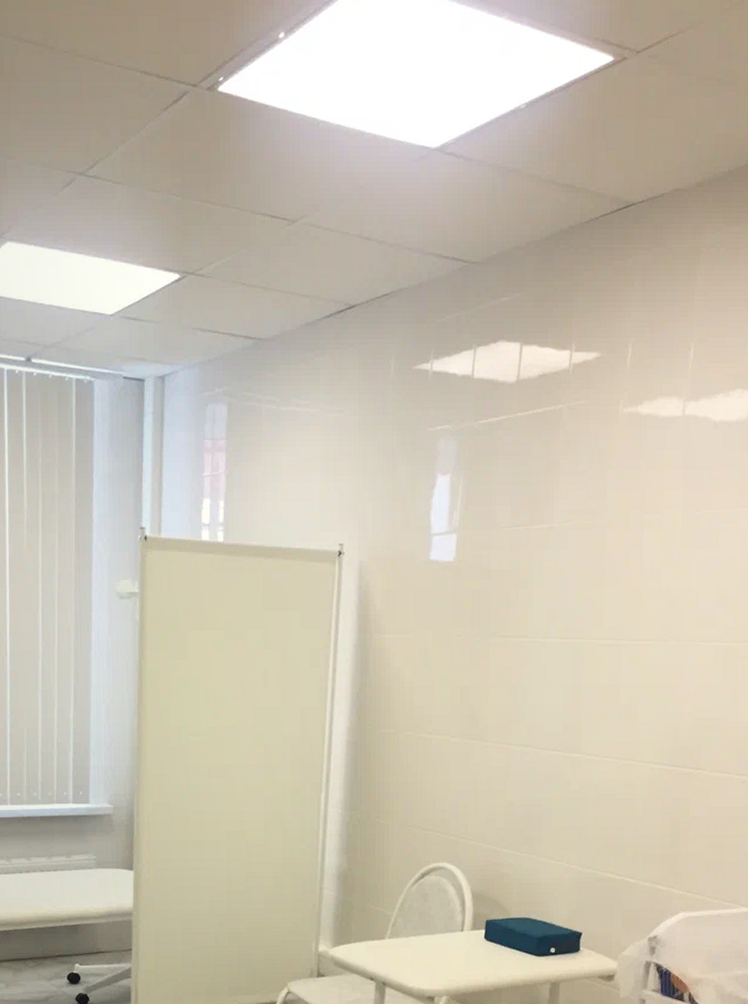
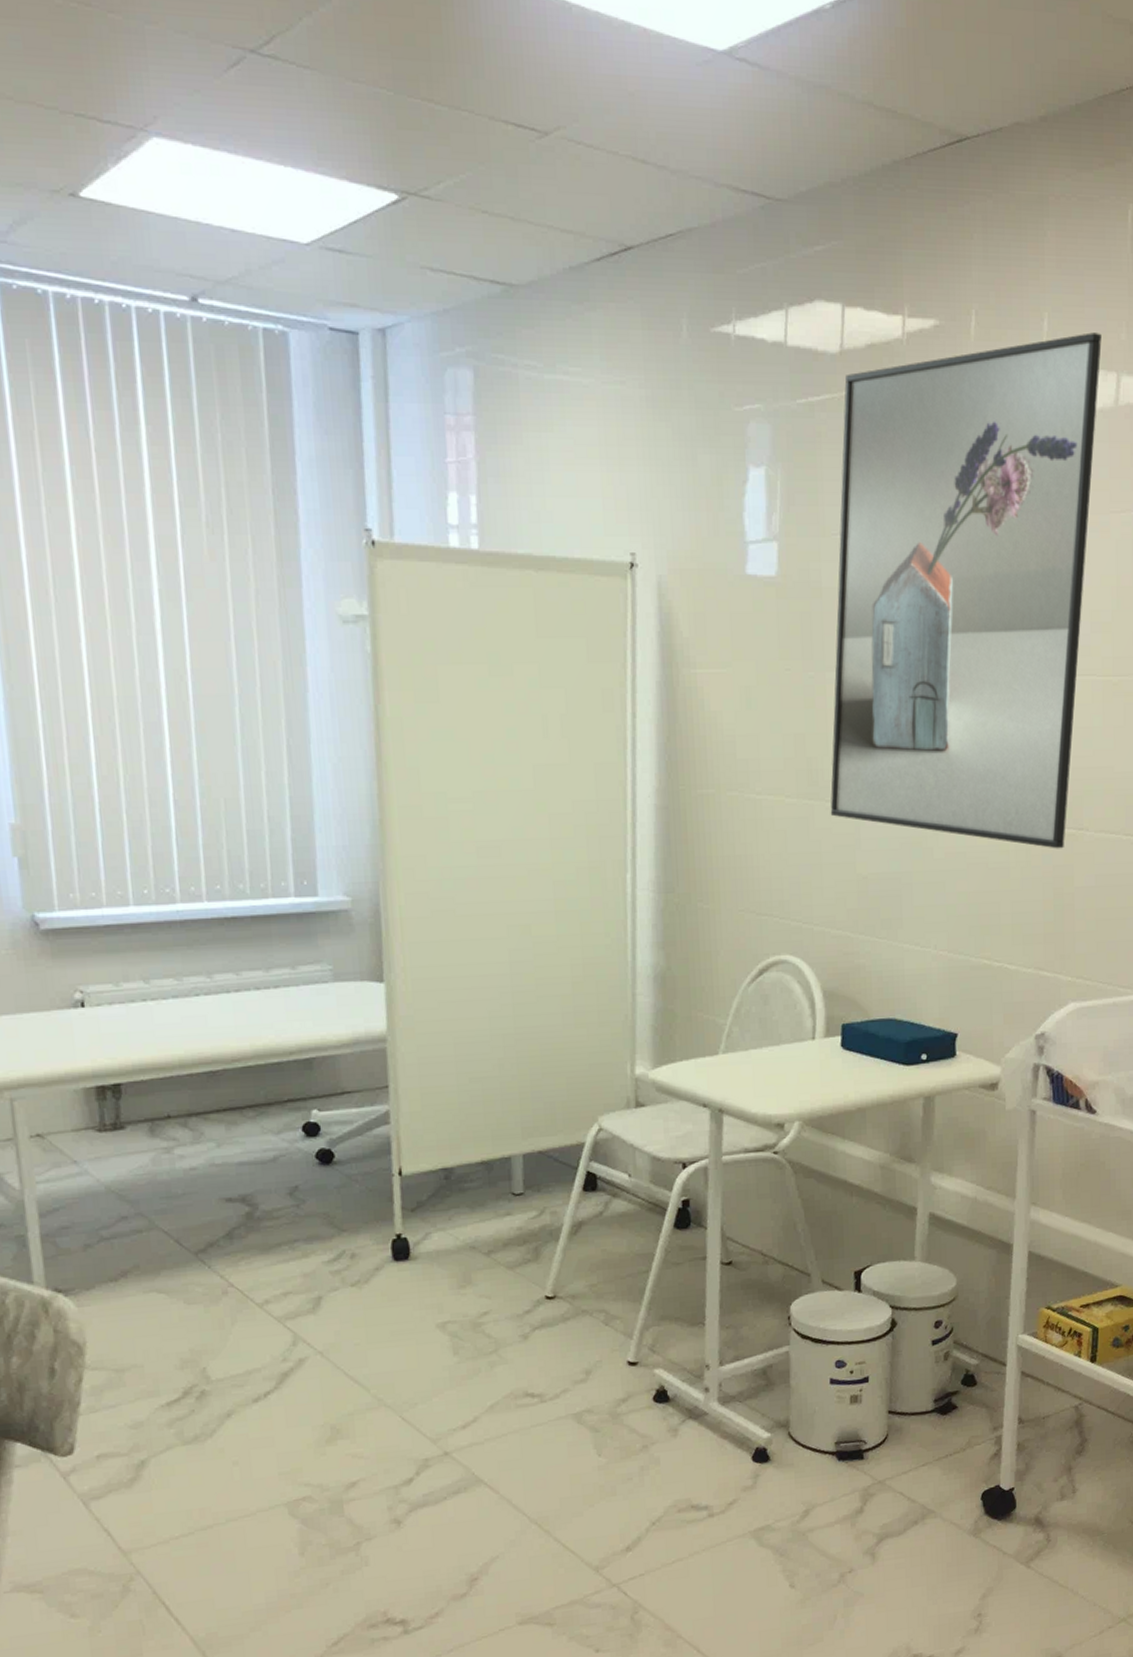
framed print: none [486,358,740,785] -> present [830,332,1102,849]

